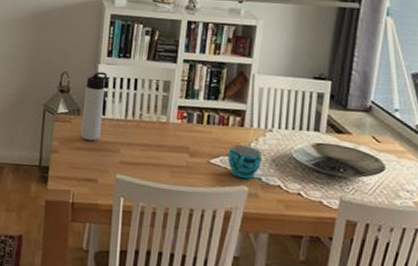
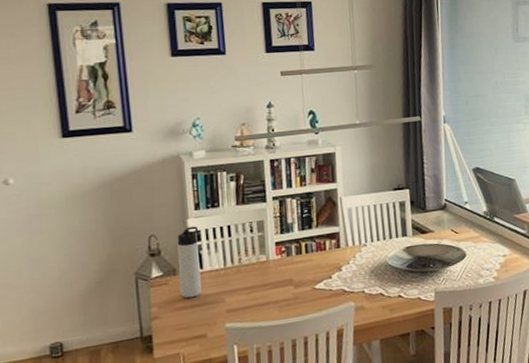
cup: present [227,144,262,179] -> none [330,264,362,296]

